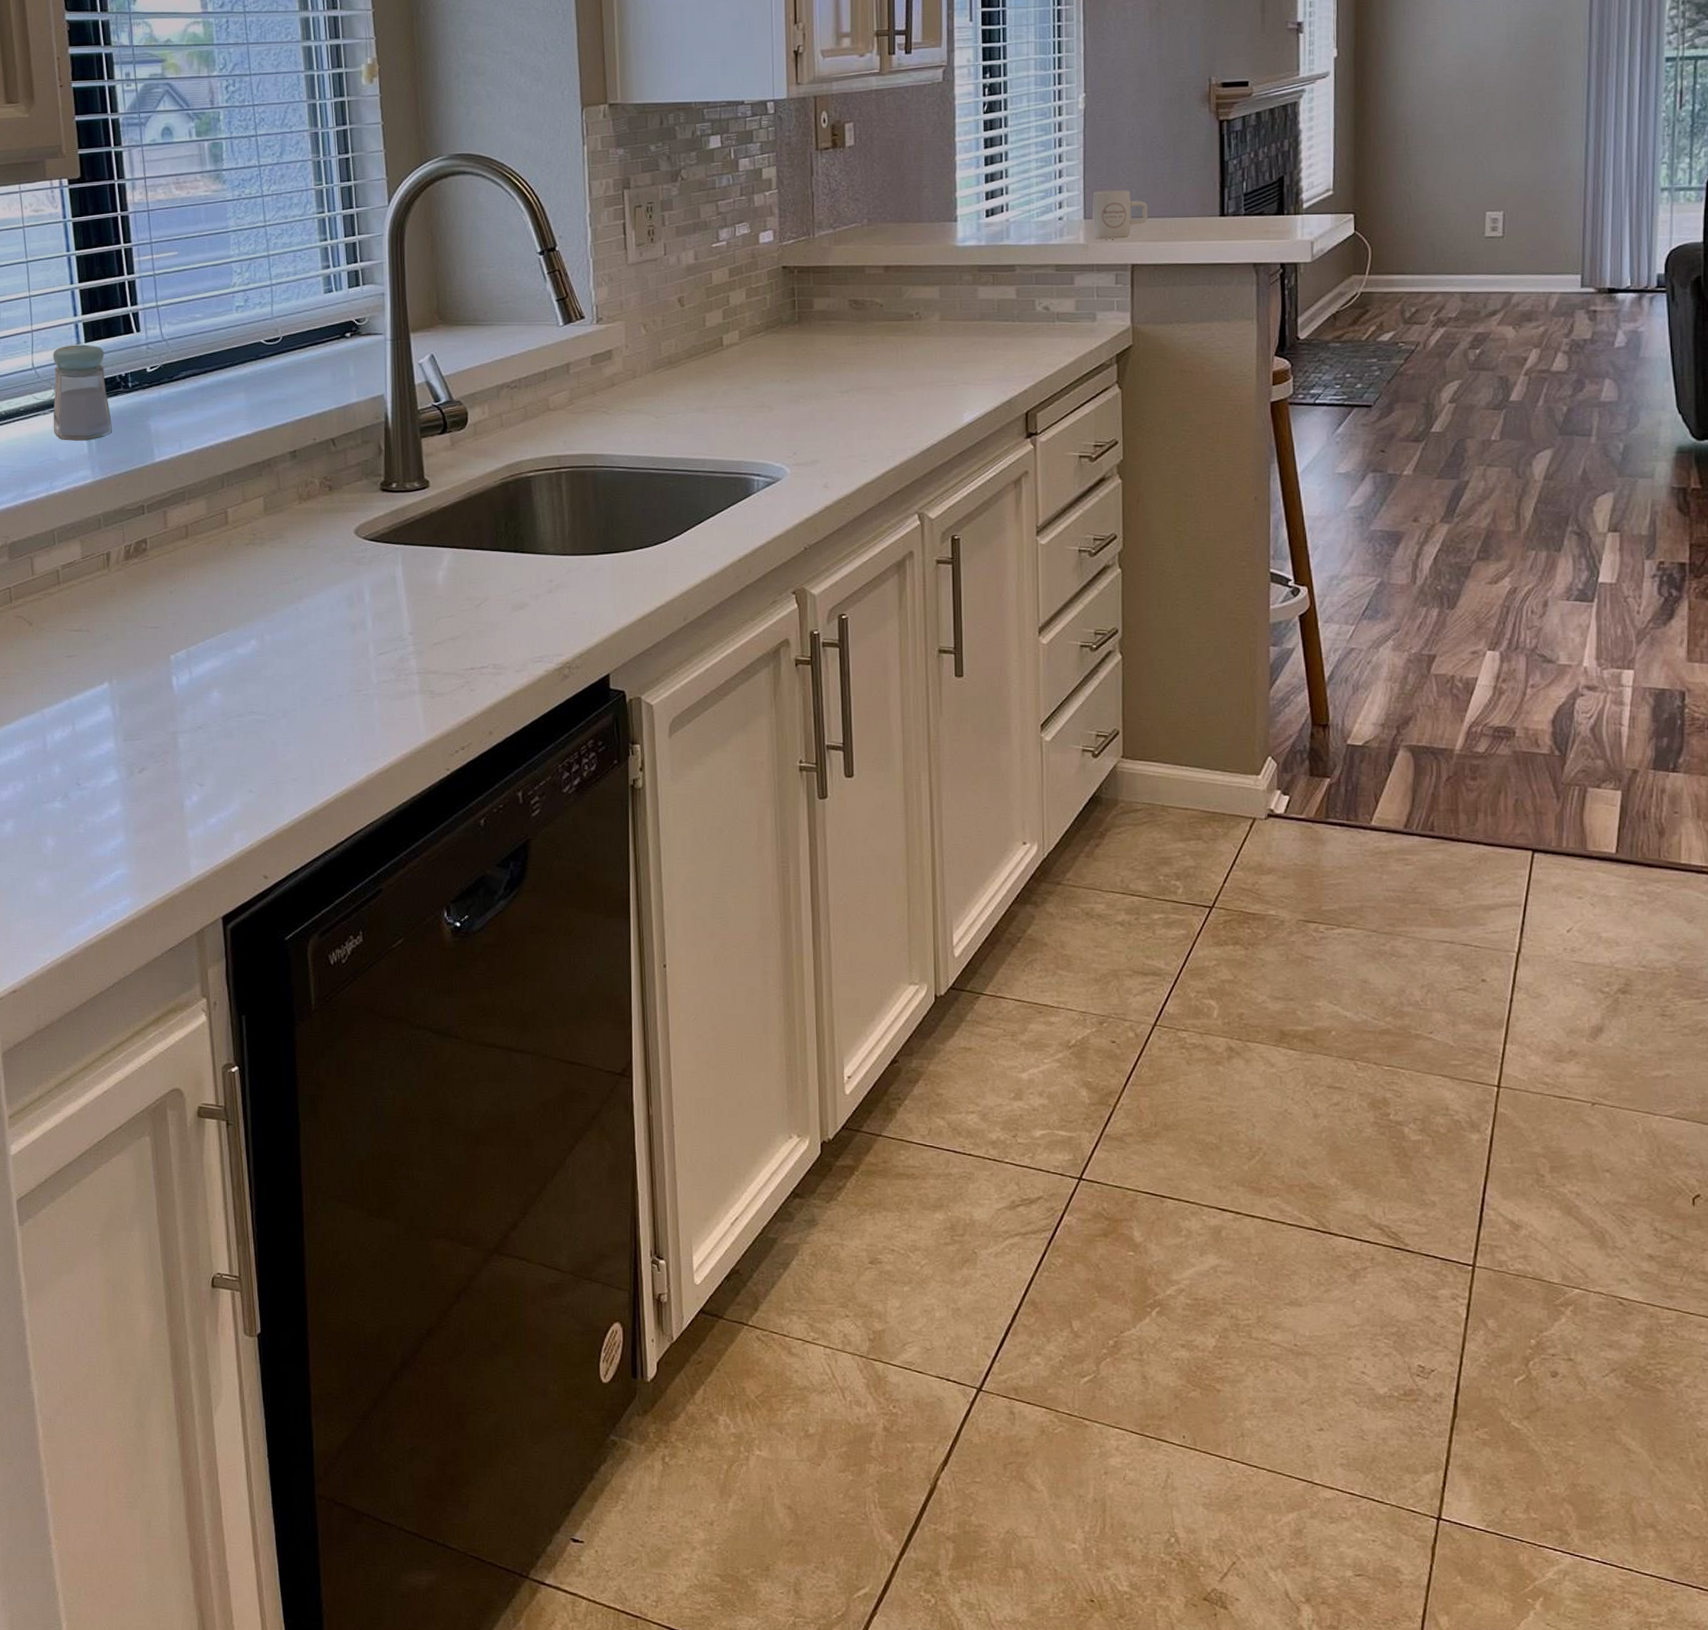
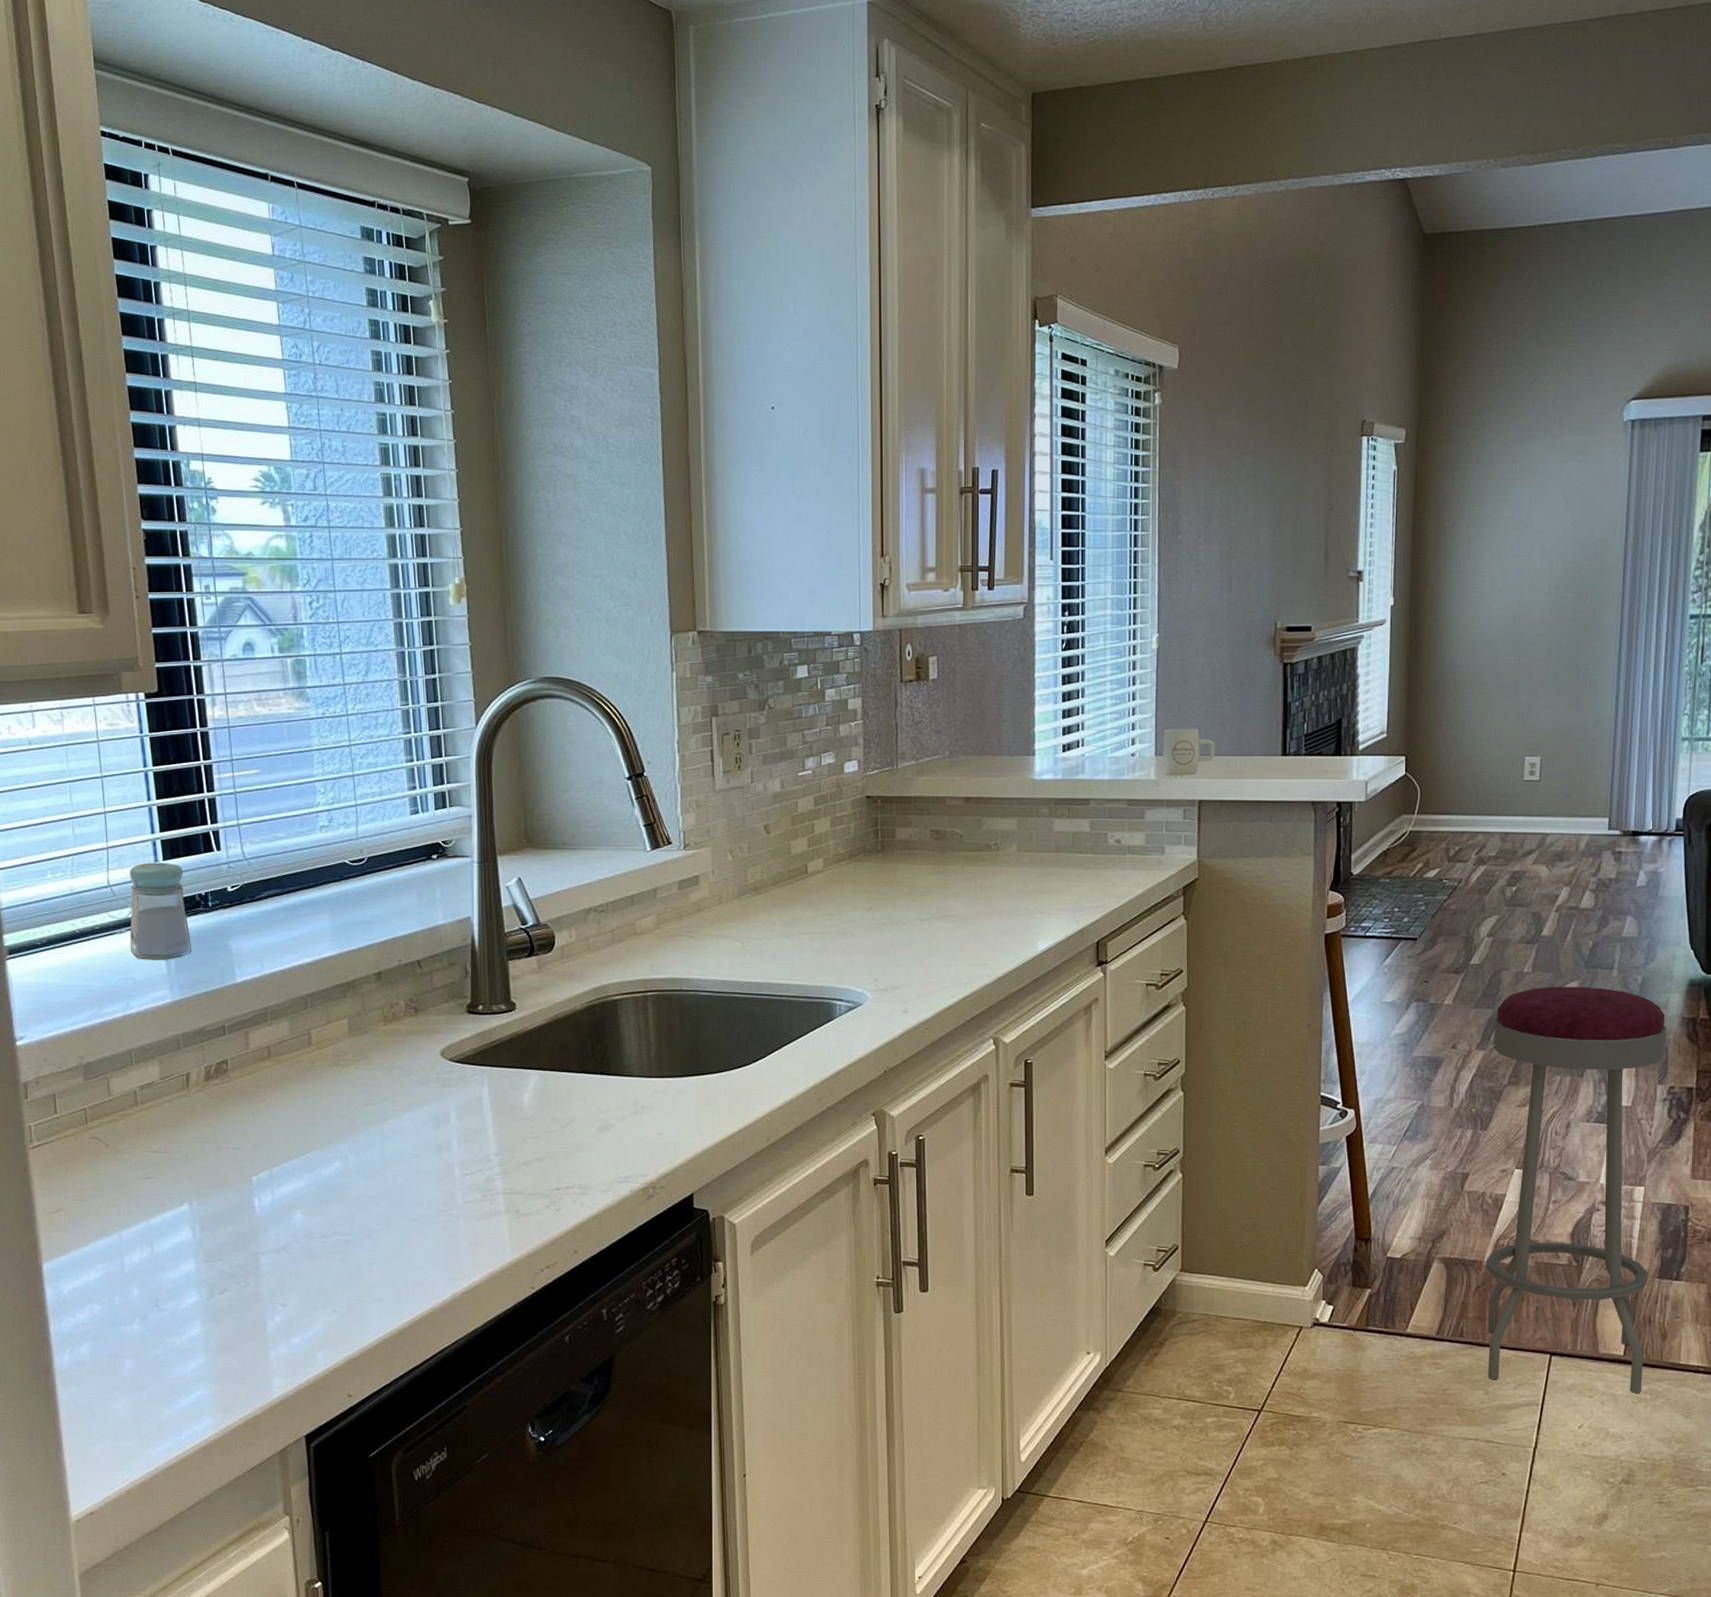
bar stool: none [1457,454,1654,895] -> present [1485,986,1666,1393]

